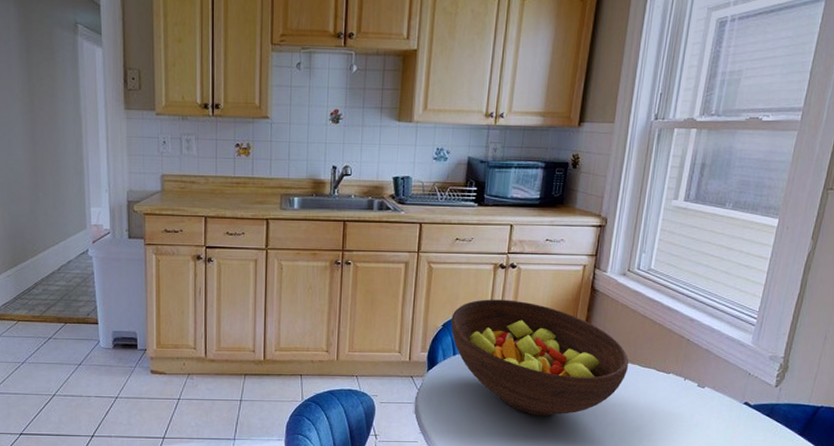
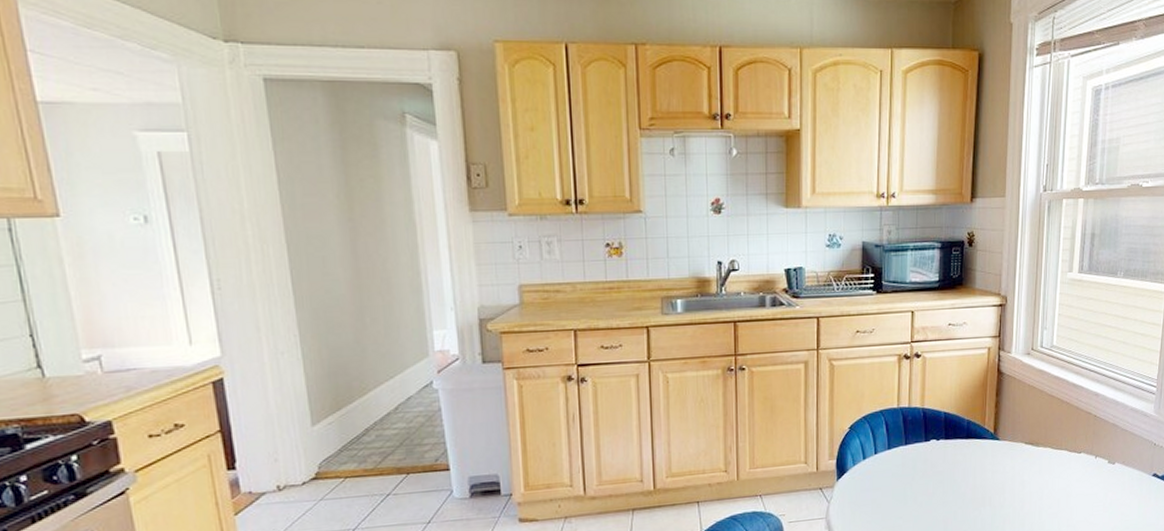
fruit bowl: present [451,299,629,416] -> none [858,392,1040,515]

